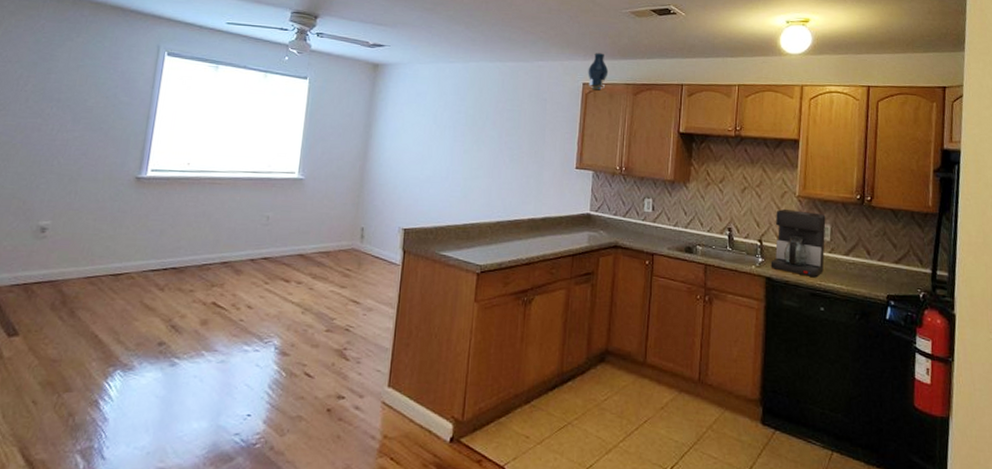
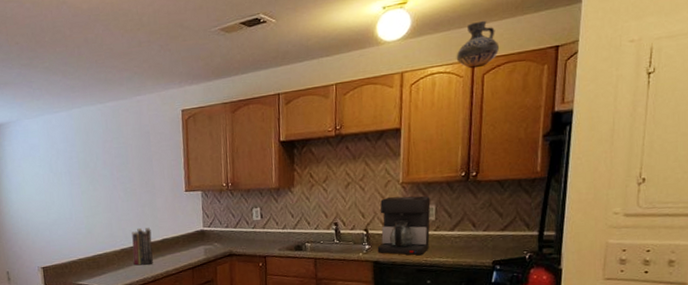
books: none [508,201,533,244] -> present [131,227,153,266]
vase: present [588,53,609,92] -> none [184,77,205,116]
ceramic jug: none [853,50,893,94] -> present [456,20,500,69]

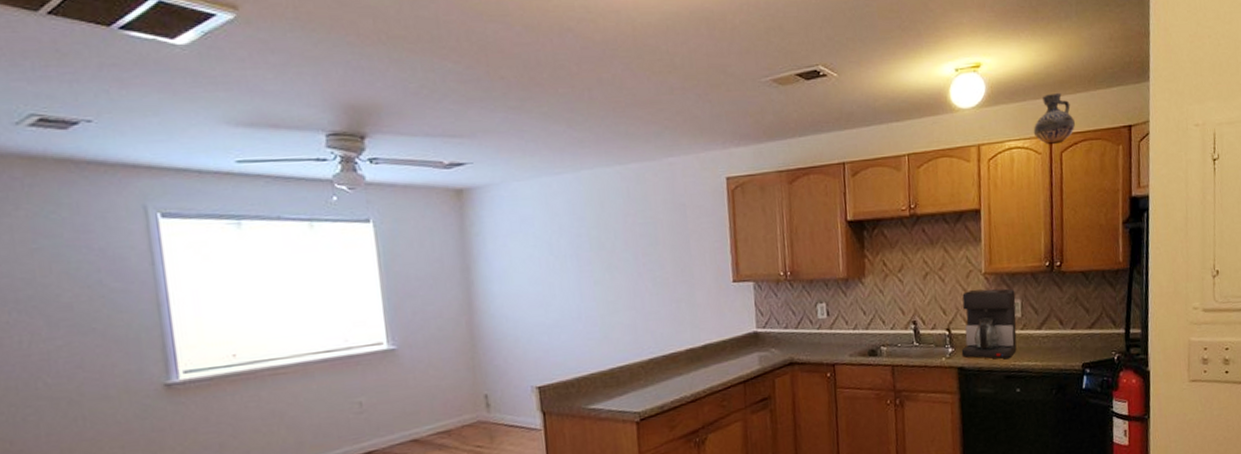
books: present [131,227,153,266] -> none [663,329,693,381]

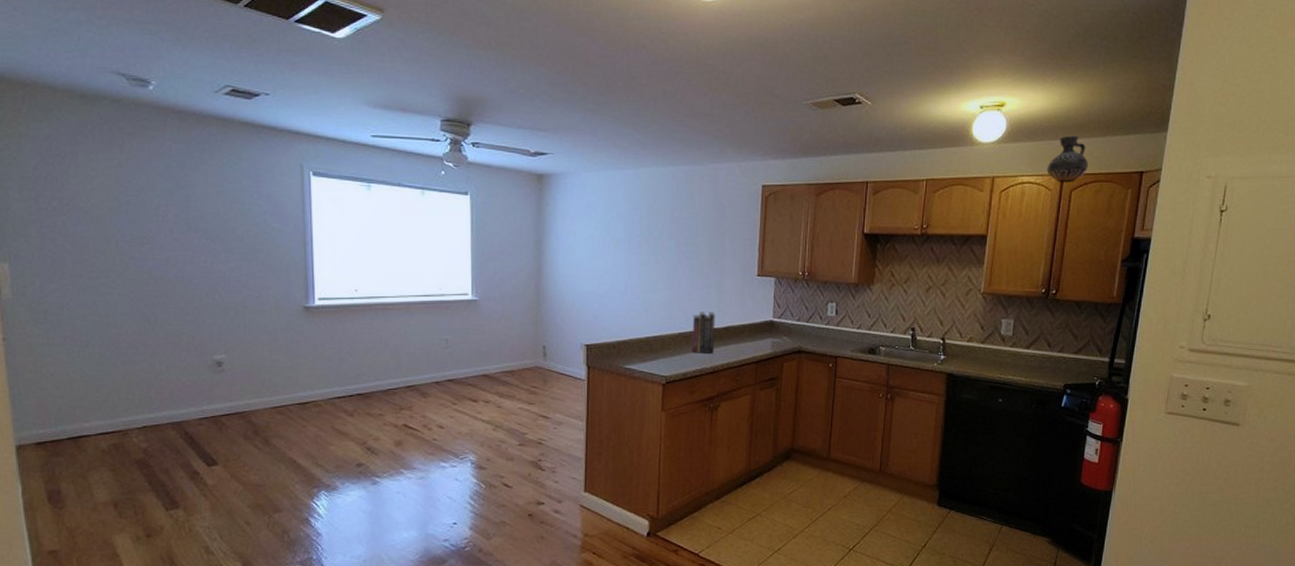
books: none [663,329,693,381] -> present [692,312,715,353]
coffee maker: present [961,288,1017,360] -> none [952,306,1009,372]

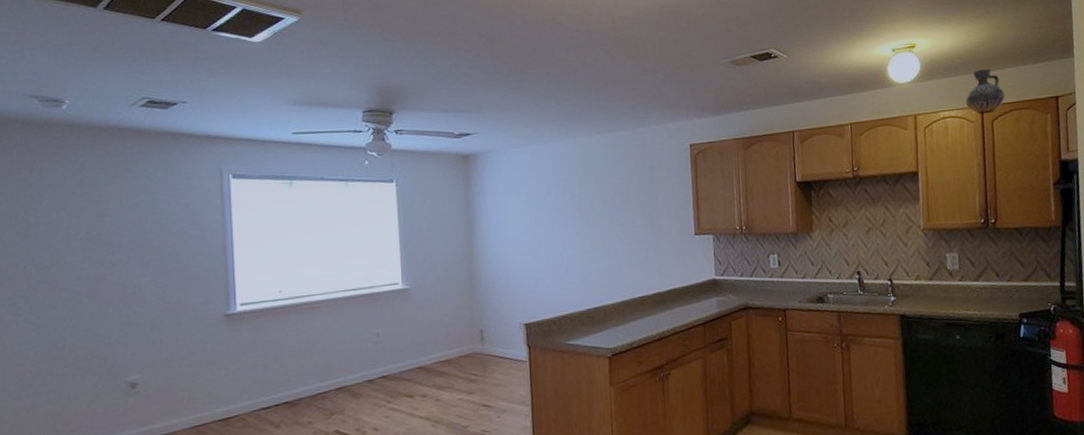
books: present [692,312,715,353] -> none [633,276,659,321]

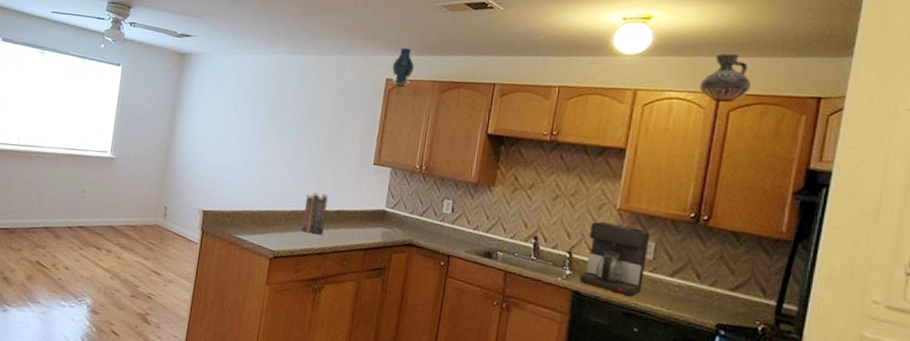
books: none [633,276,659,321] -> present [301,193,328,235]
vase: none [693,110,715,152] -> present [392,48,415,88]
coffee maker: none [903,243,956,308] -> present [579,221,650,296]

